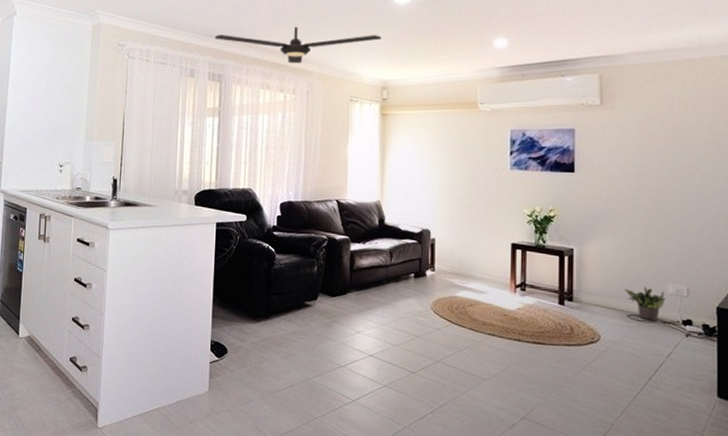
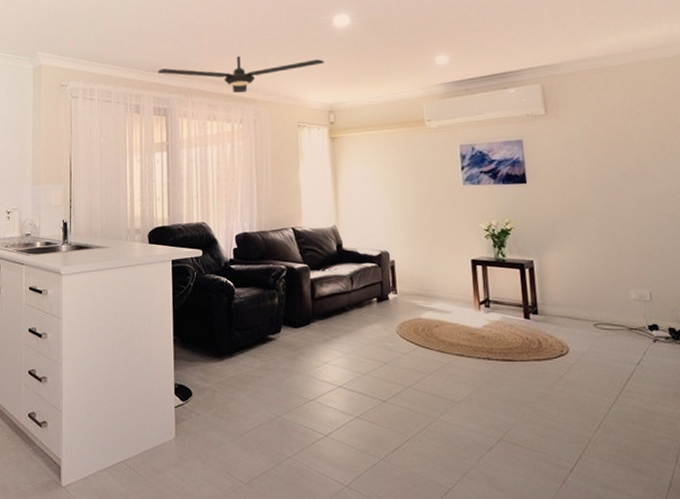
potted plant: present [624,286,666,321] -> none [587,294,630,329]

